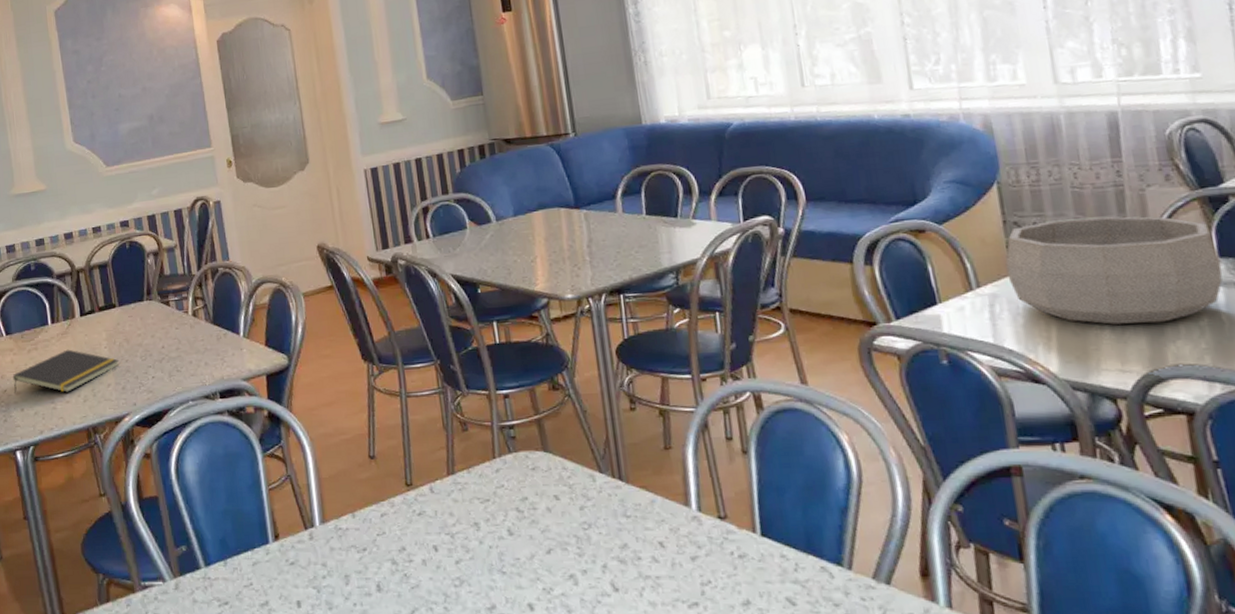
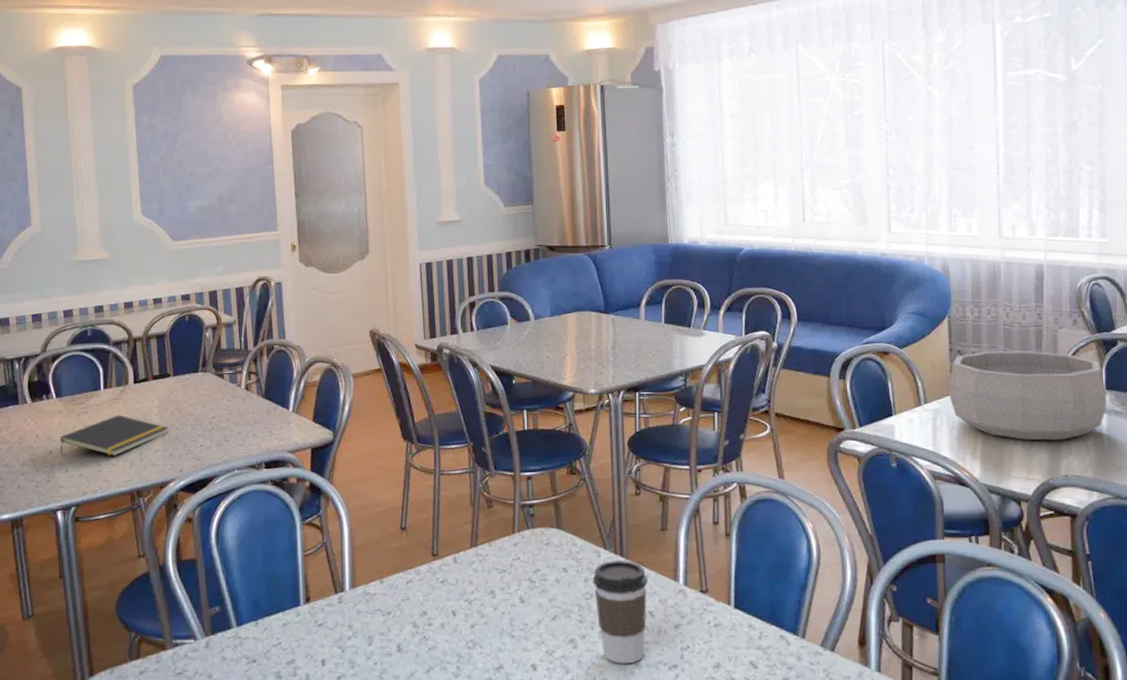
coffee cup: none [588,484,658,603] -> present [592,560,647,664]

